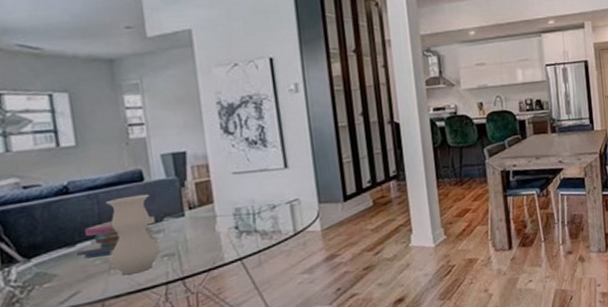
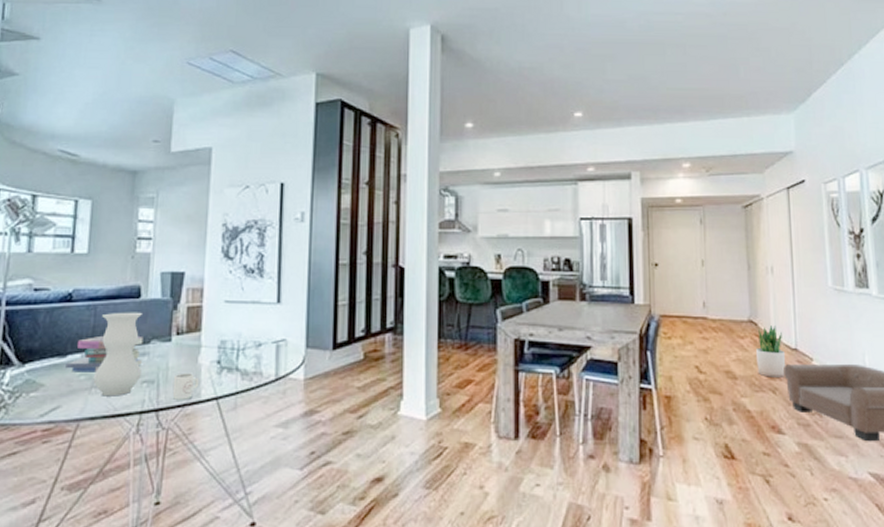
mug: none [193,241,221,267] -> present [172,373,200,400]

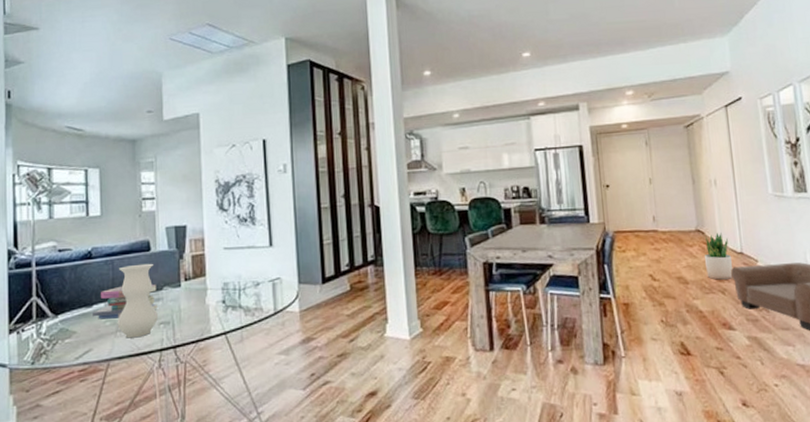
mug: present [172,373,200,400] -> none [186,312,209,337]

